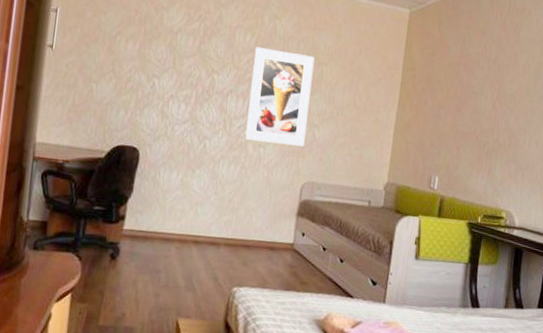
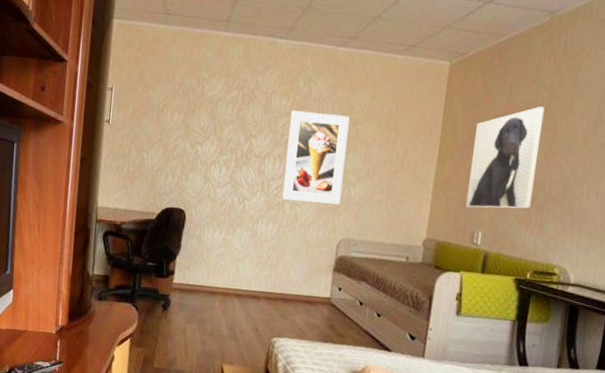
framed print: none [424,58,493,155] -> present [466,106,545,209]

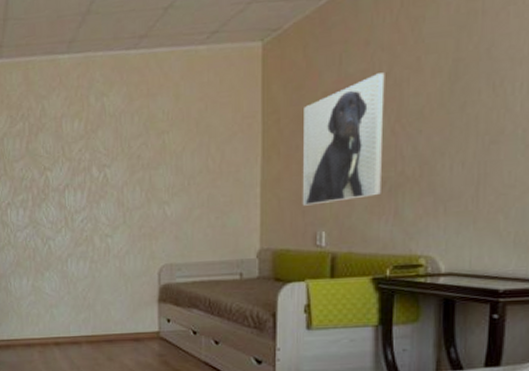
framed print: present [282,110,350,205] -> none [85,126,155,232]

